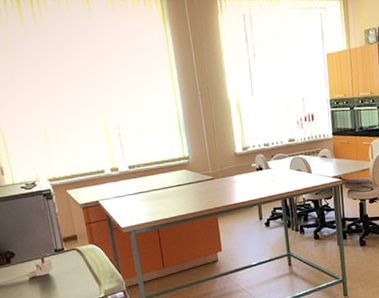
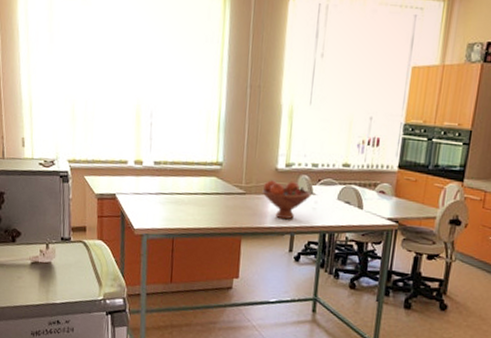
fruit bowl: none [227,161,268,194] -> present [262,180,312,220]

